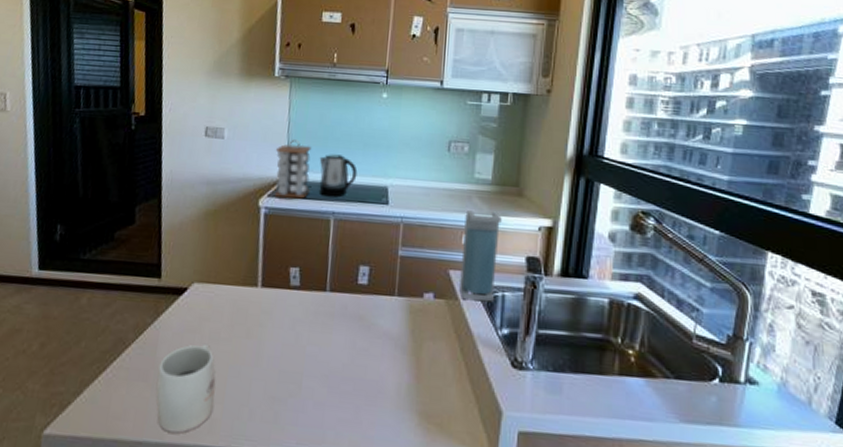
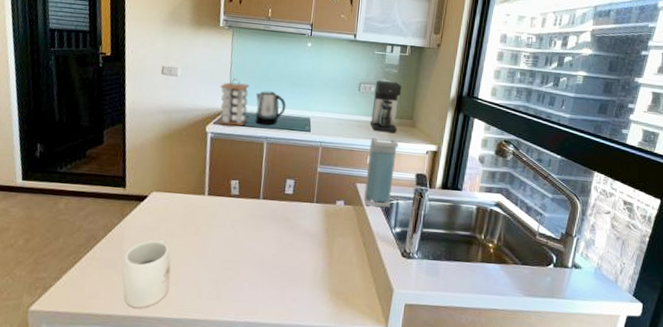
coffee maker: none [463,138,503,205] -> present [369,81,402,134]

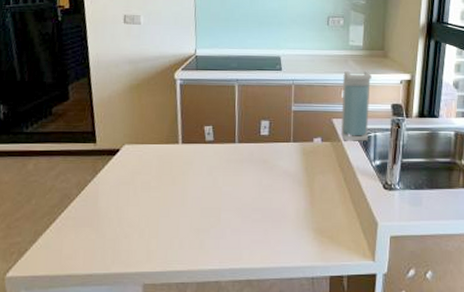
mug: present [122,239,171,308] -> none [100,192,150,265]
spice rack: present [218,78,250,126] -> none [185,22,217,70]
kettle: present [255,91,286,125] -> none [223,32,255,67]
coffee maker: present [369,81,402,134] -> none [341,13,371,66]

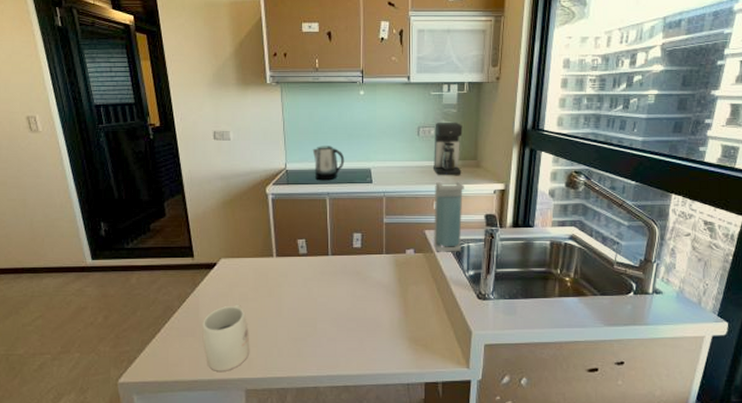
mug: none [100,192,150,265] -> present [202,304,250,371]
kettle: none [223,32,255,67] -> present [312,146,345,181]
coffee maker: none [341,13,371,66] -> present [432,123,463,176]

